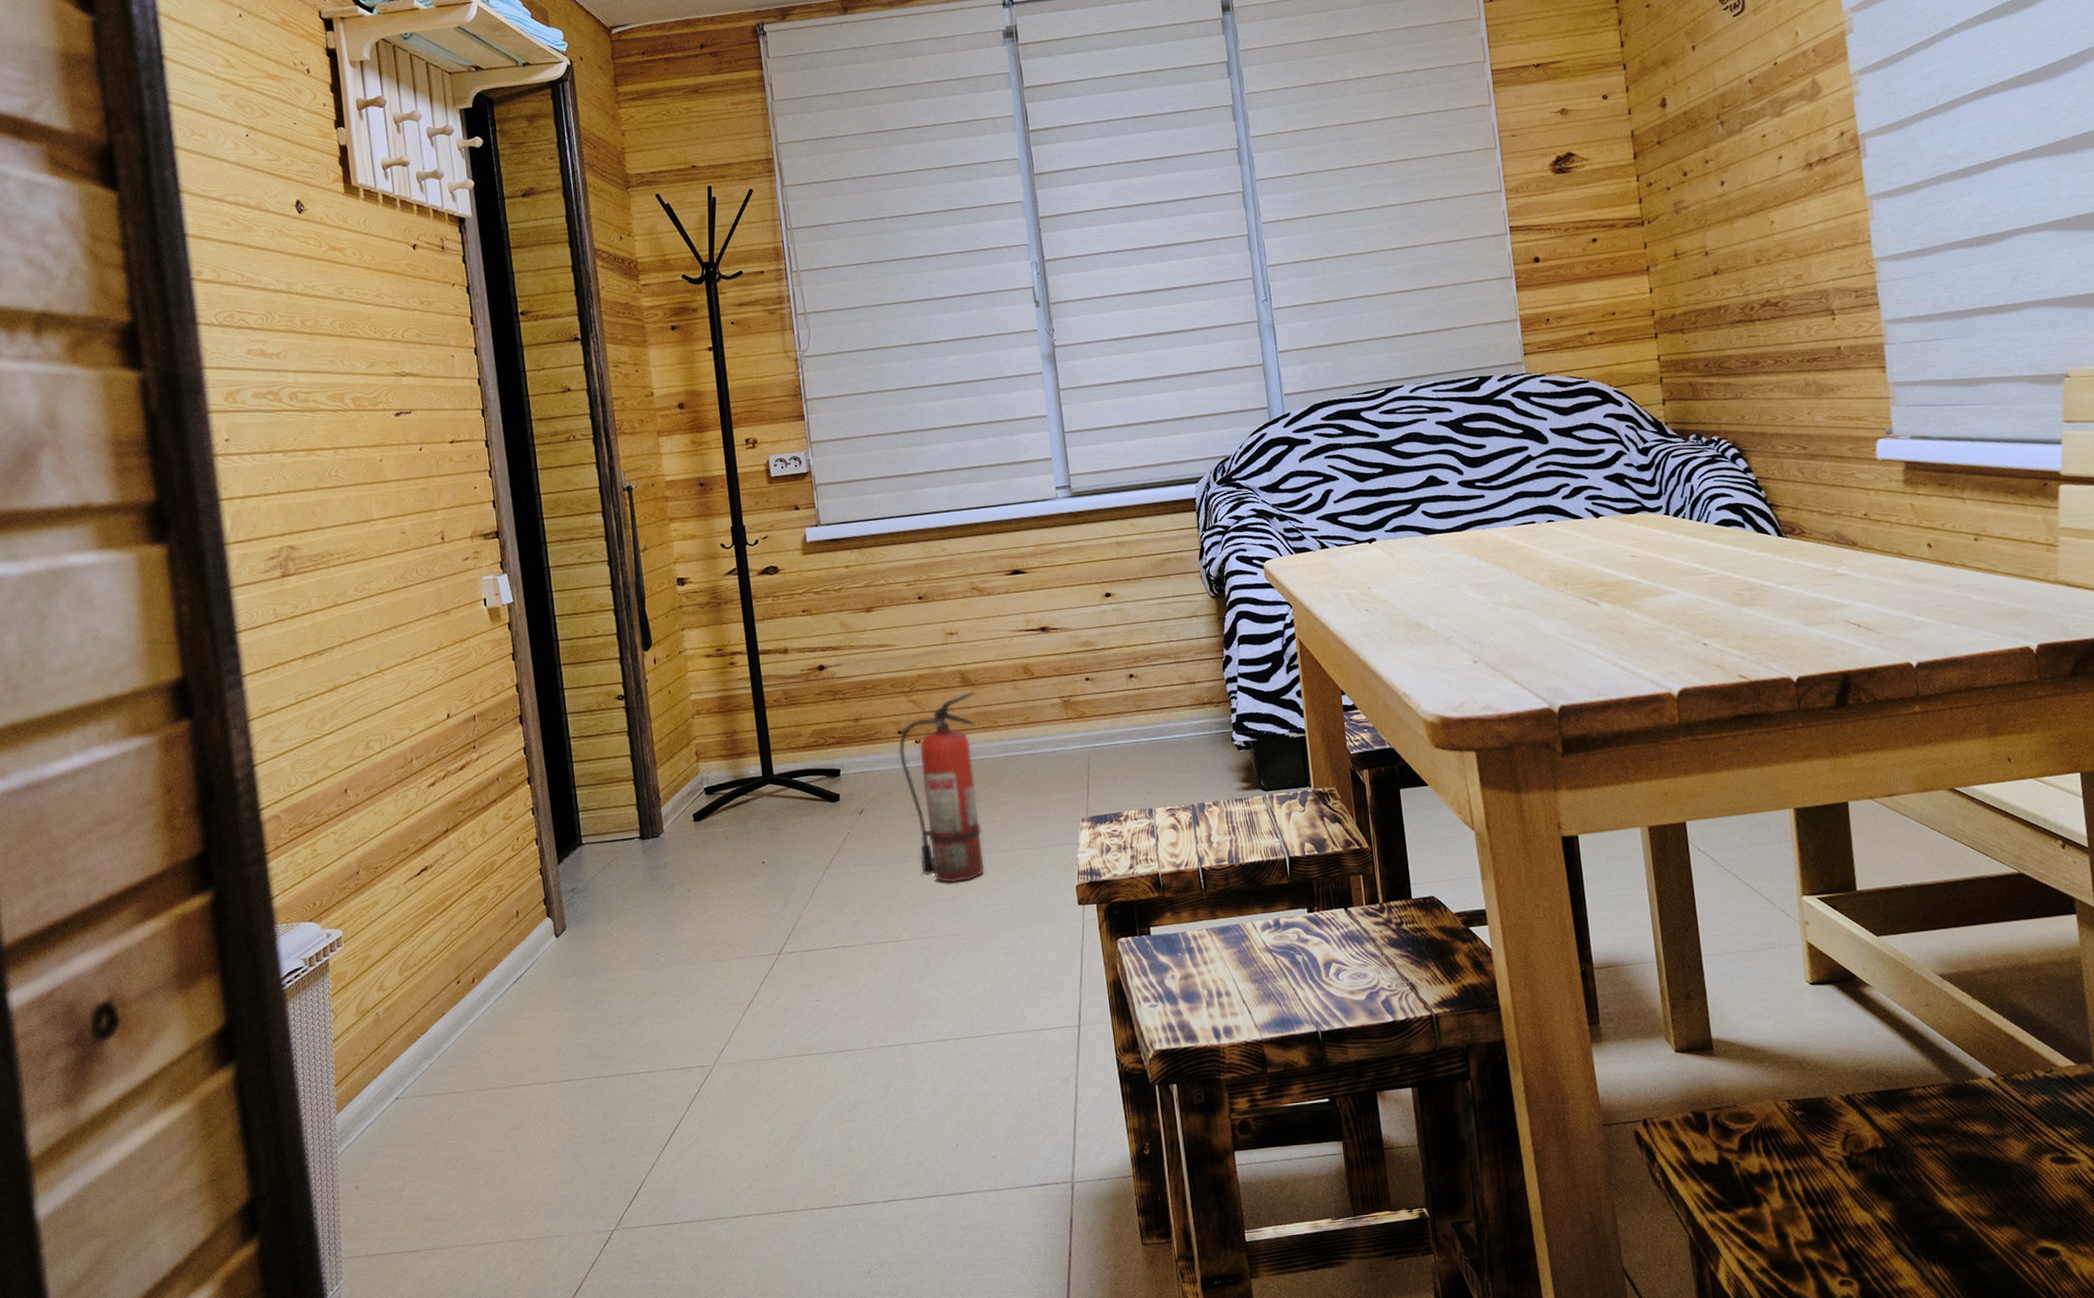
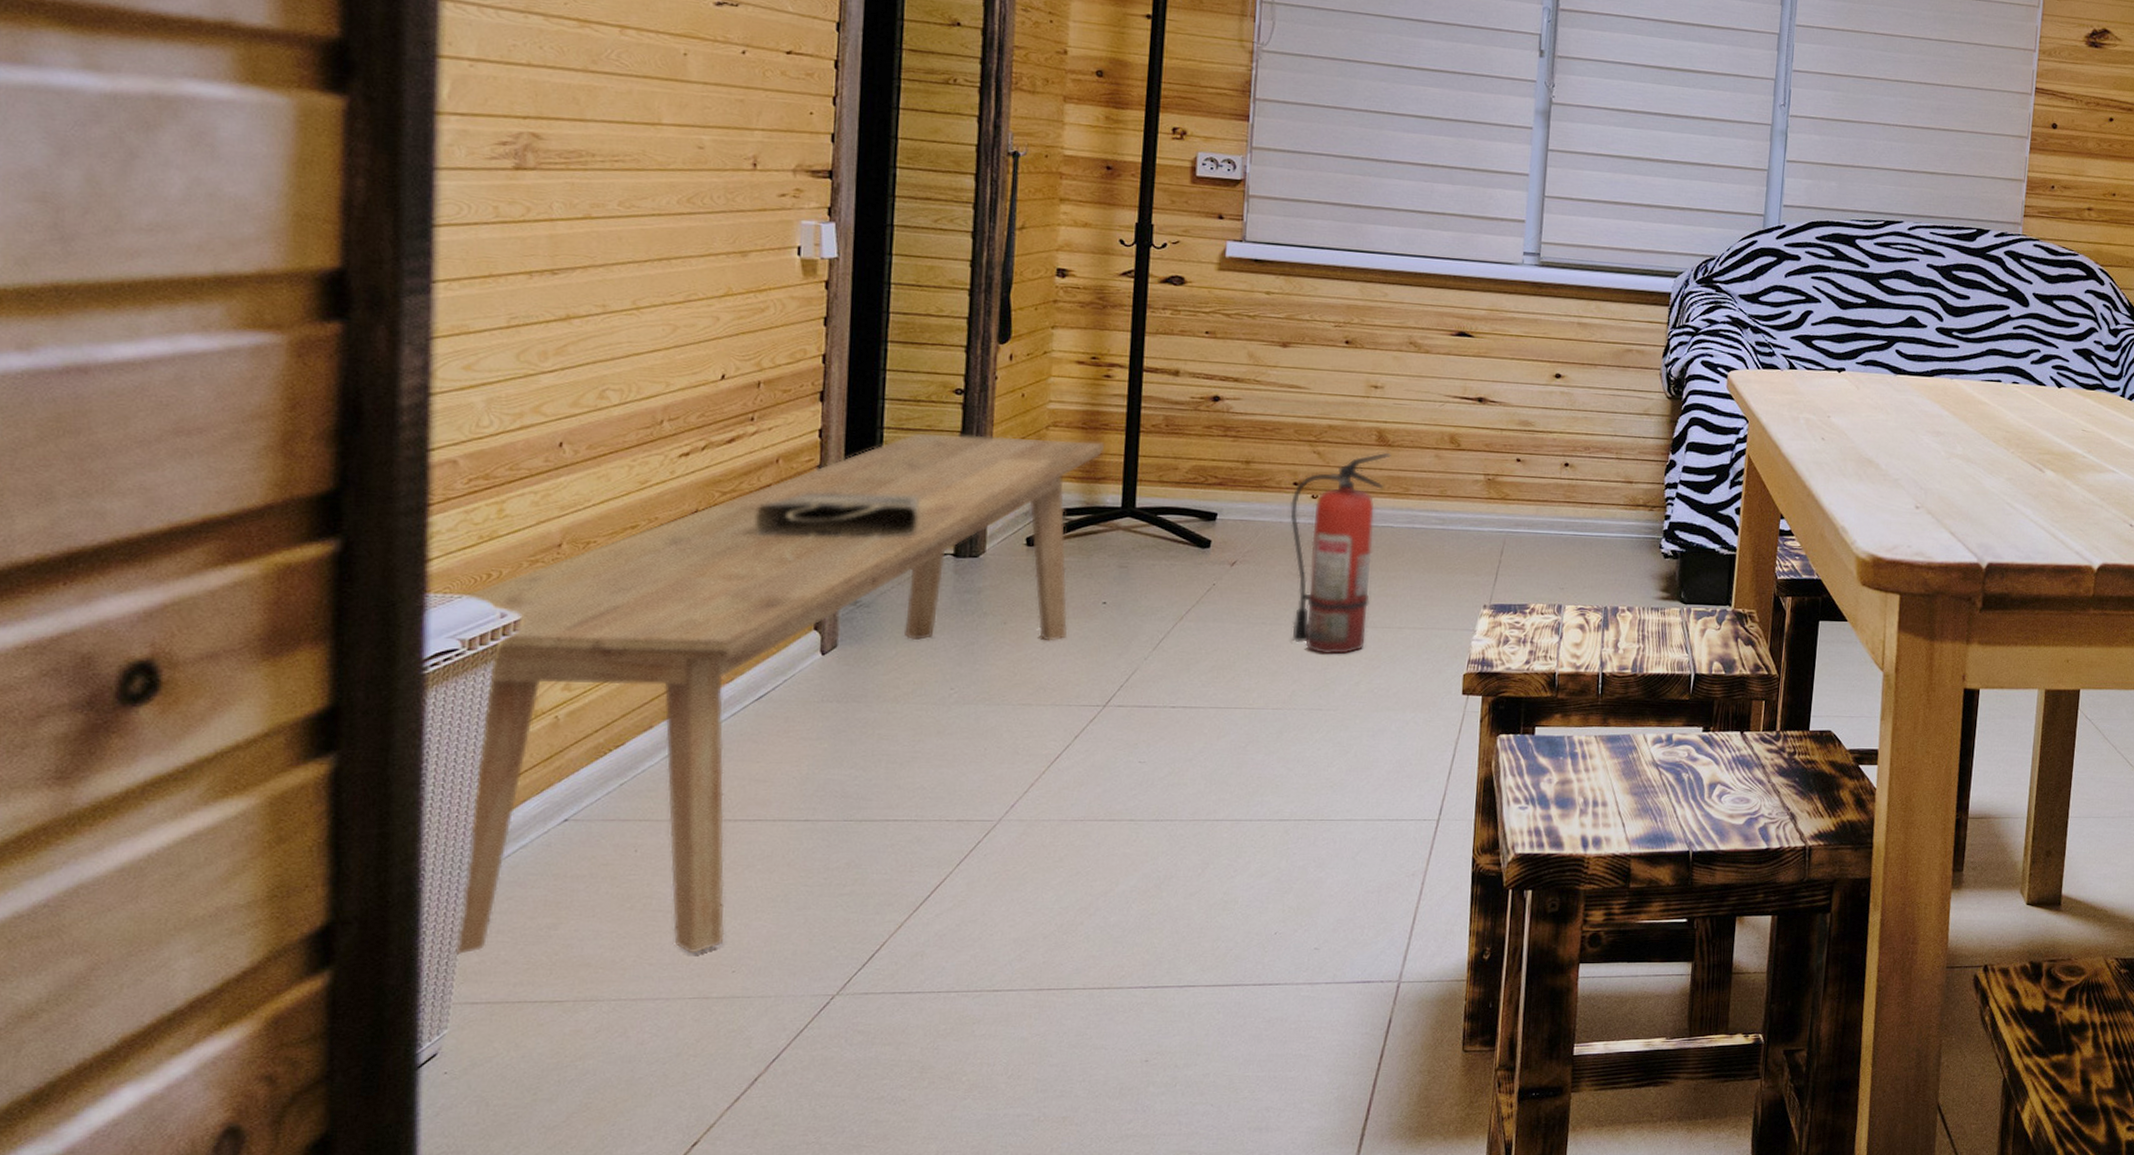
bench: none [299,722,740,1219] -> present [453,432,1104,956]
tote bag: none [489,791,608,862] -> present [754,493,920,564]

